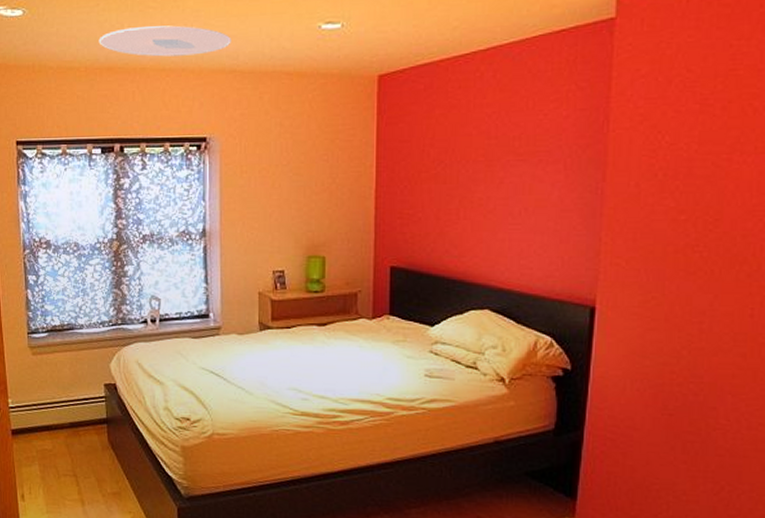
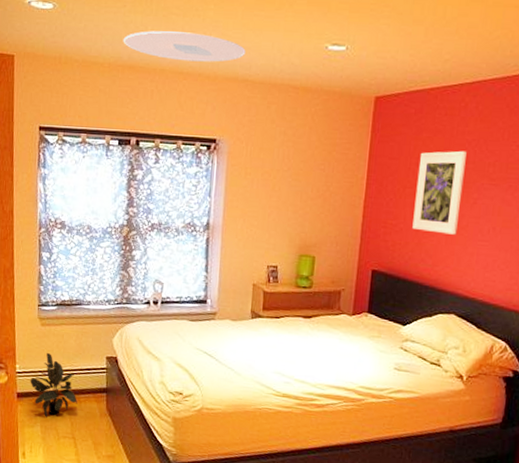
potted plant: none [24,384,76,455] -> present [30,353,77,418]
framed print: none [432,125,487,220] -> present [412,150,467,235]

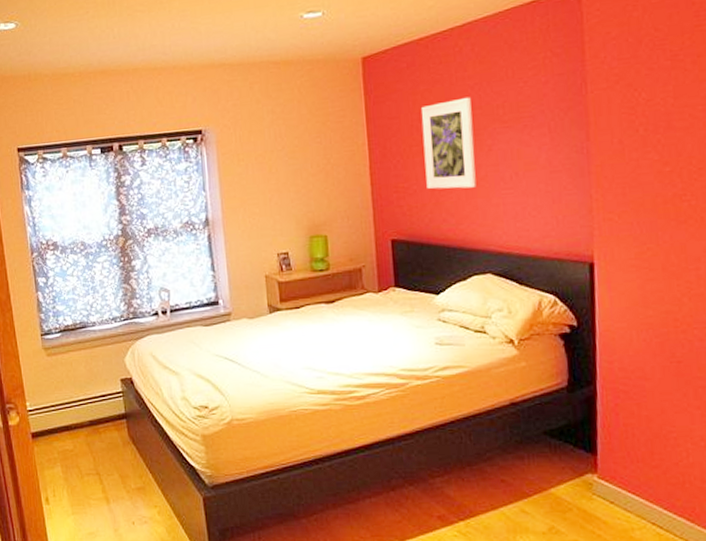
potted plant: present [30,353,77,418] -> none [43,385,96,455]
ceiling light: present [123,31,246,62] -> none [90,25,218,57]

